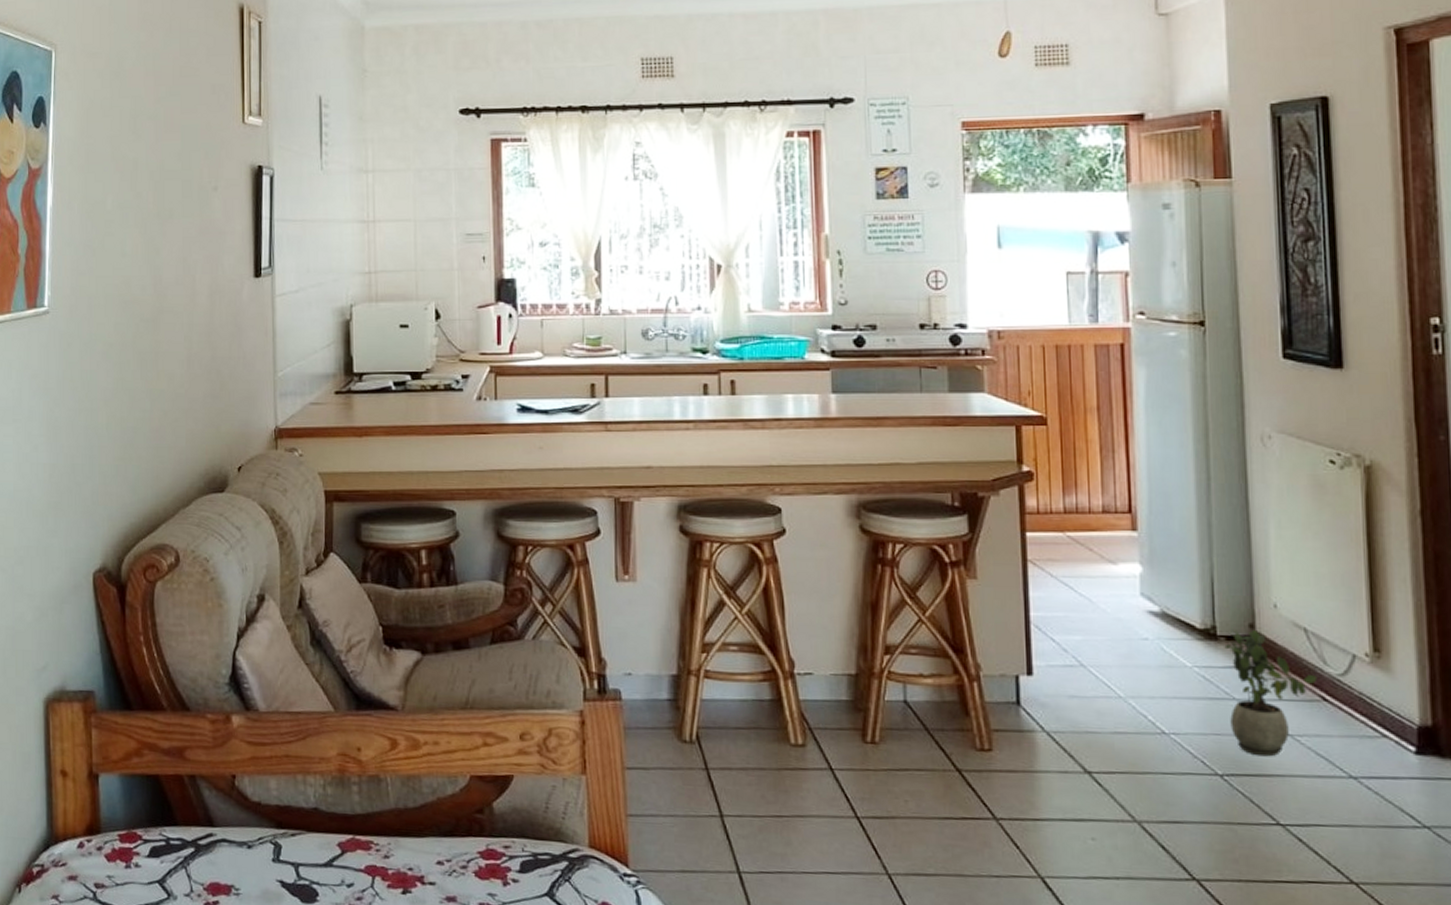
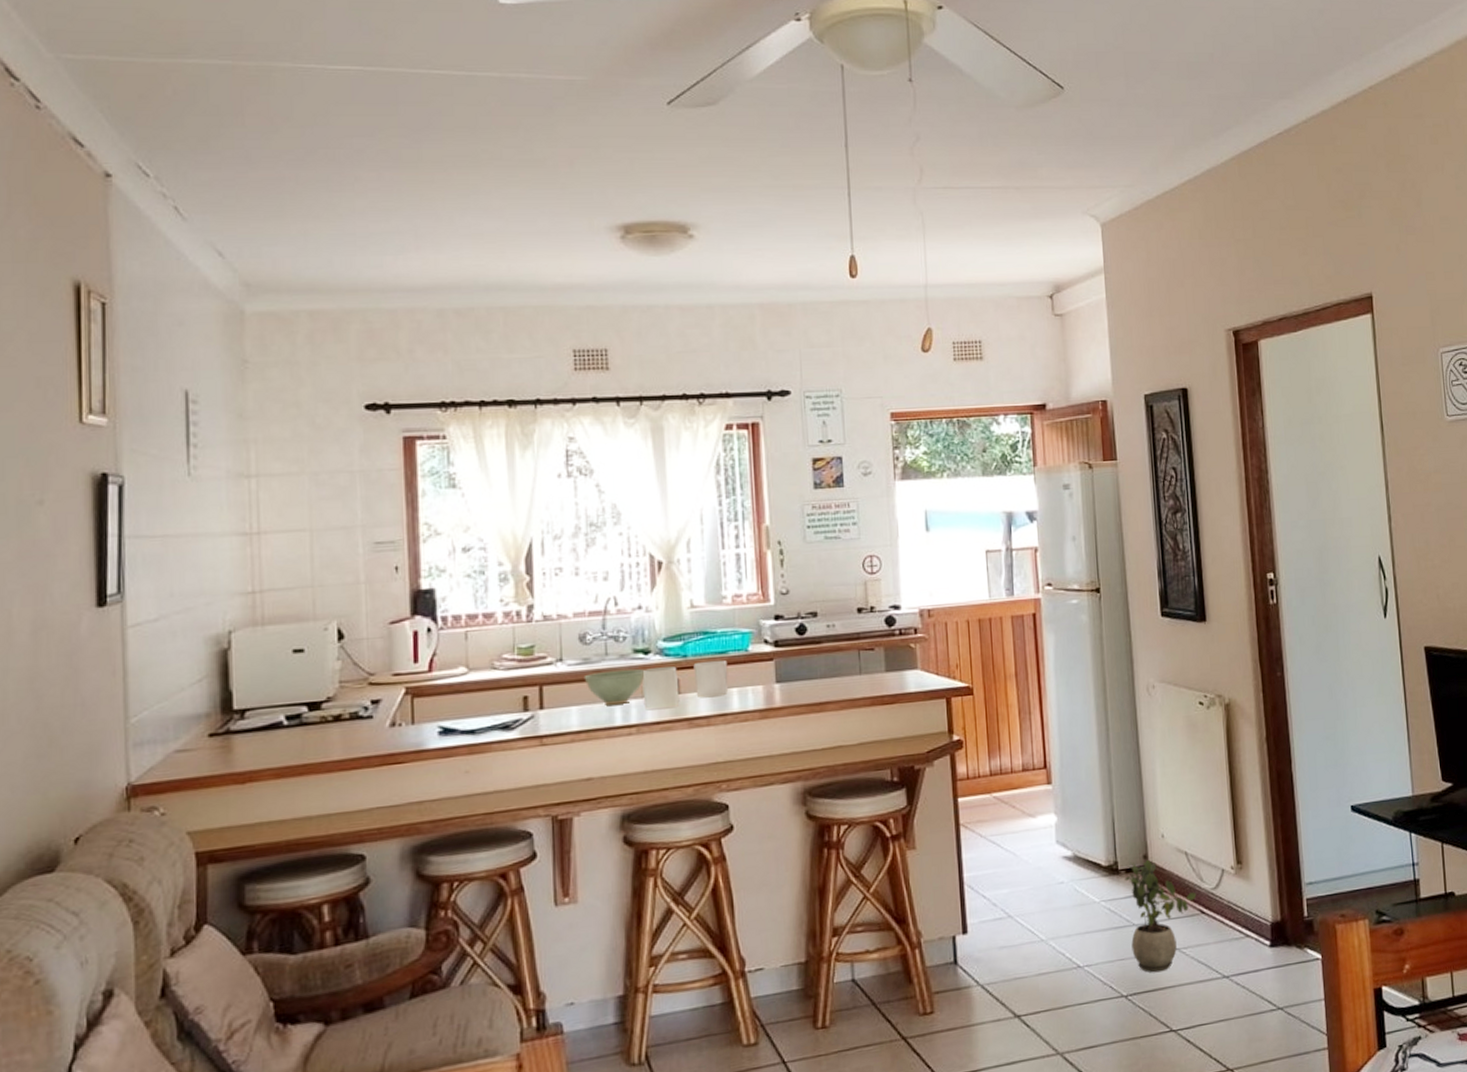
bowl: none [645,366,703,399] -> present [584,669,645,705]
mug: none [700,368,736,410] -> present [642,666,680,711]
mug: none [749,365,784,401] -> present [693,659,729,698]

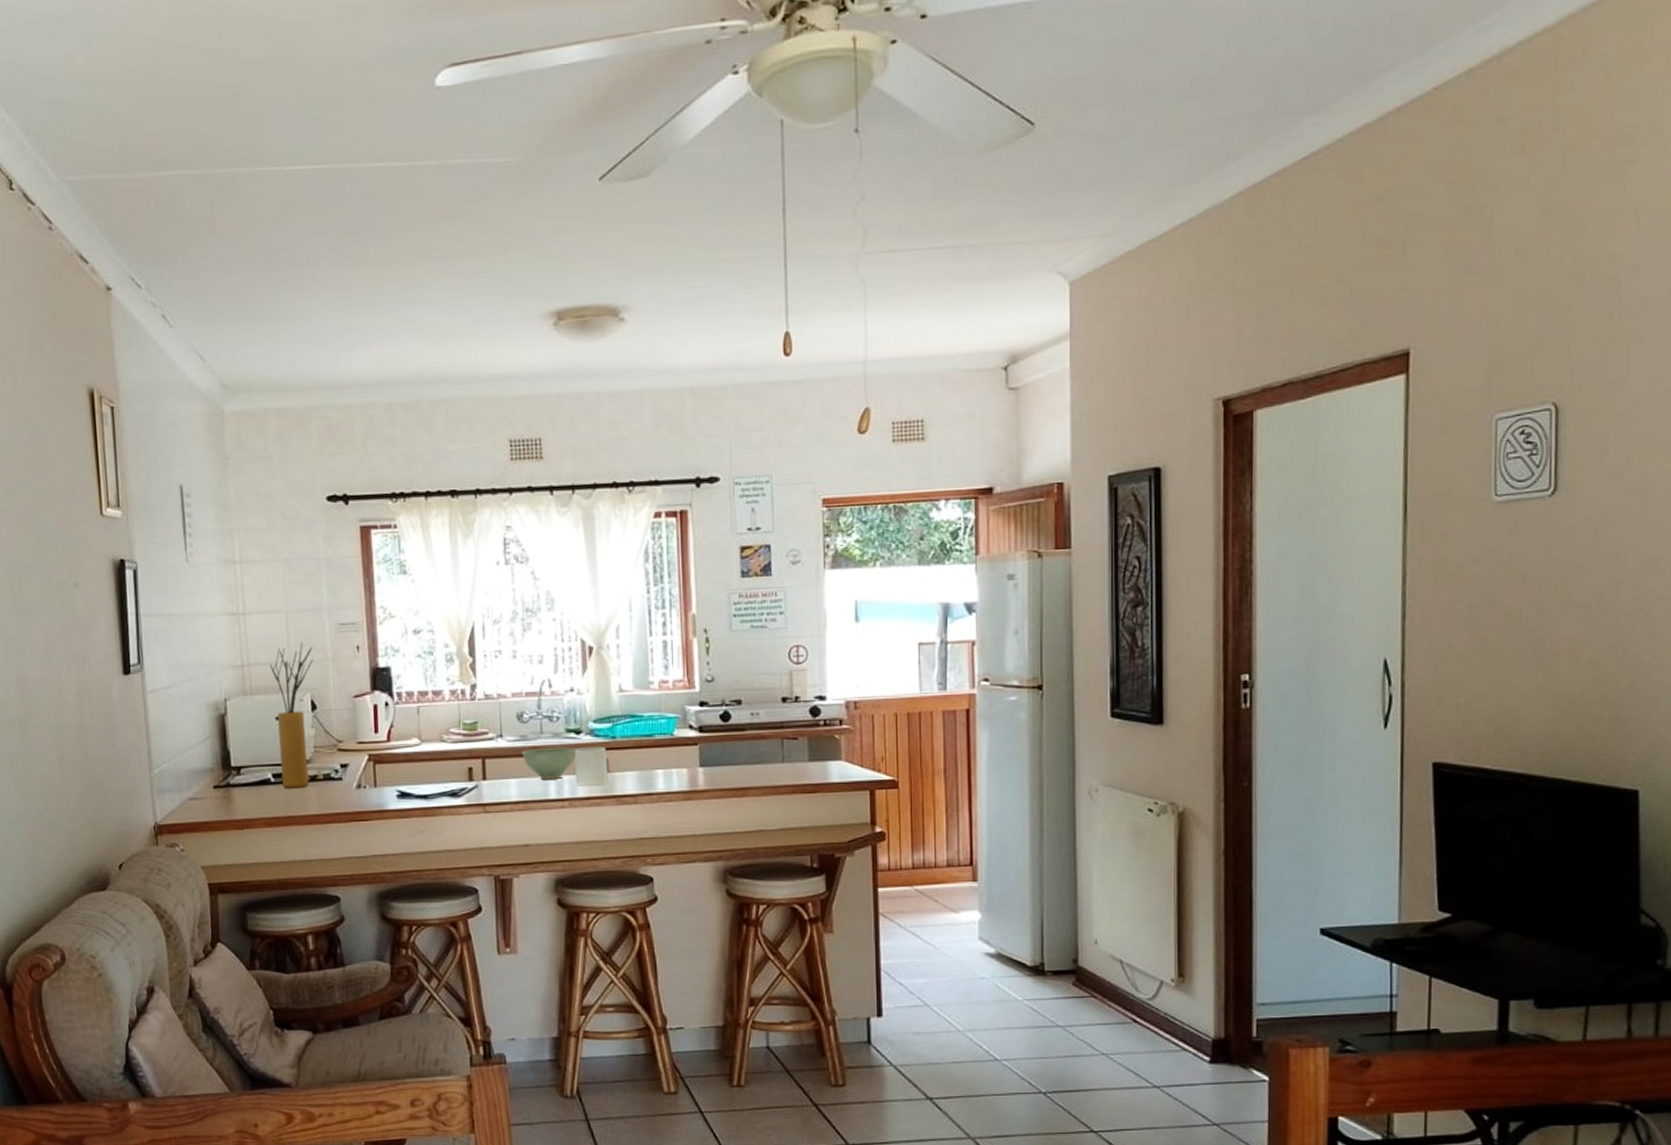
vase: none [287,563,342,734] -> present [269,642,313,790]
mug: present [693,659,729,698] -> none [621,742,655,778]
potted plant: present [1124,859,1197,973] -> none [1051,963,1130,1074]

